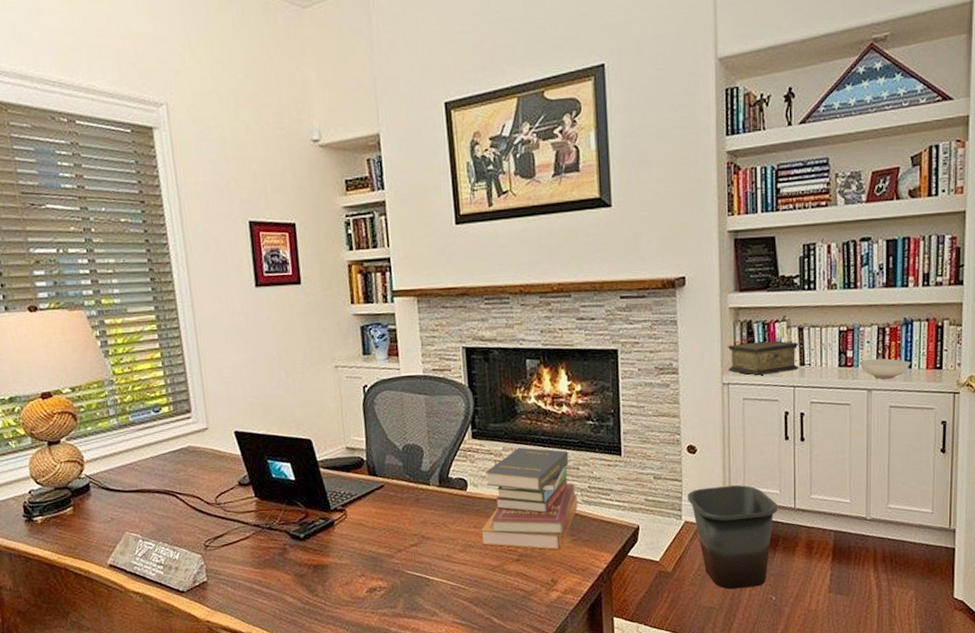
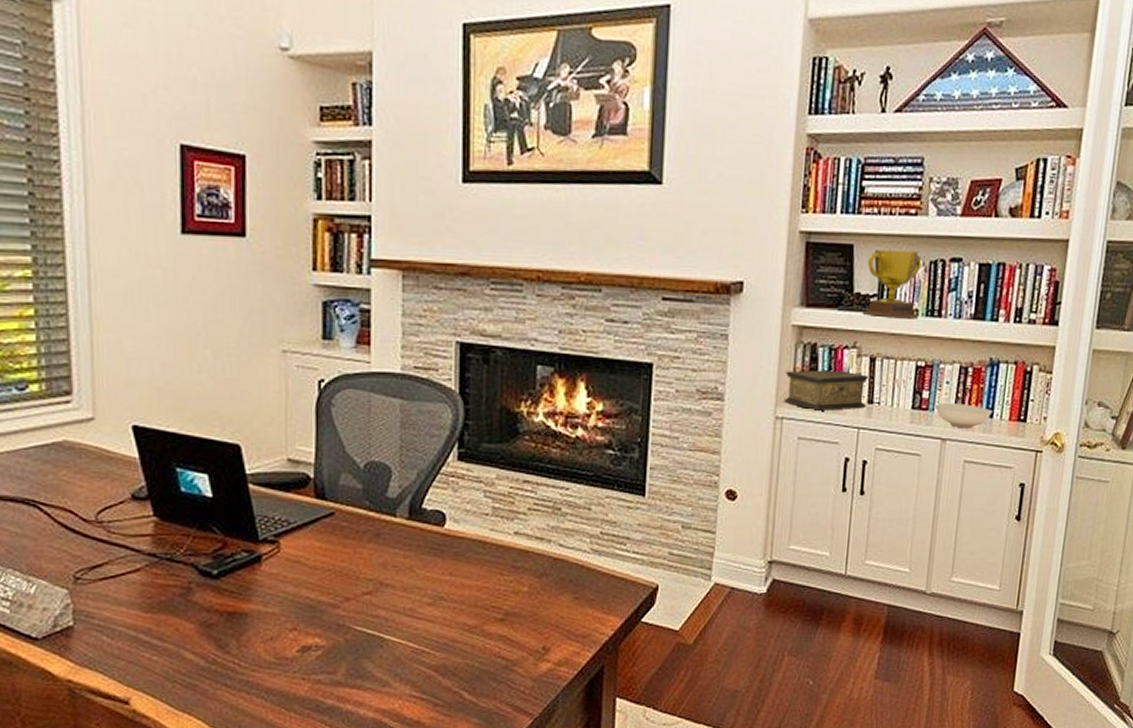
books: present [481,447,578,551] -> none [458,476,585,611]
waste bin: present [688,485,779,590] -> none [720,543,827,670]
trophy: none [787,236,837,294] -> present [862,250,922,319]

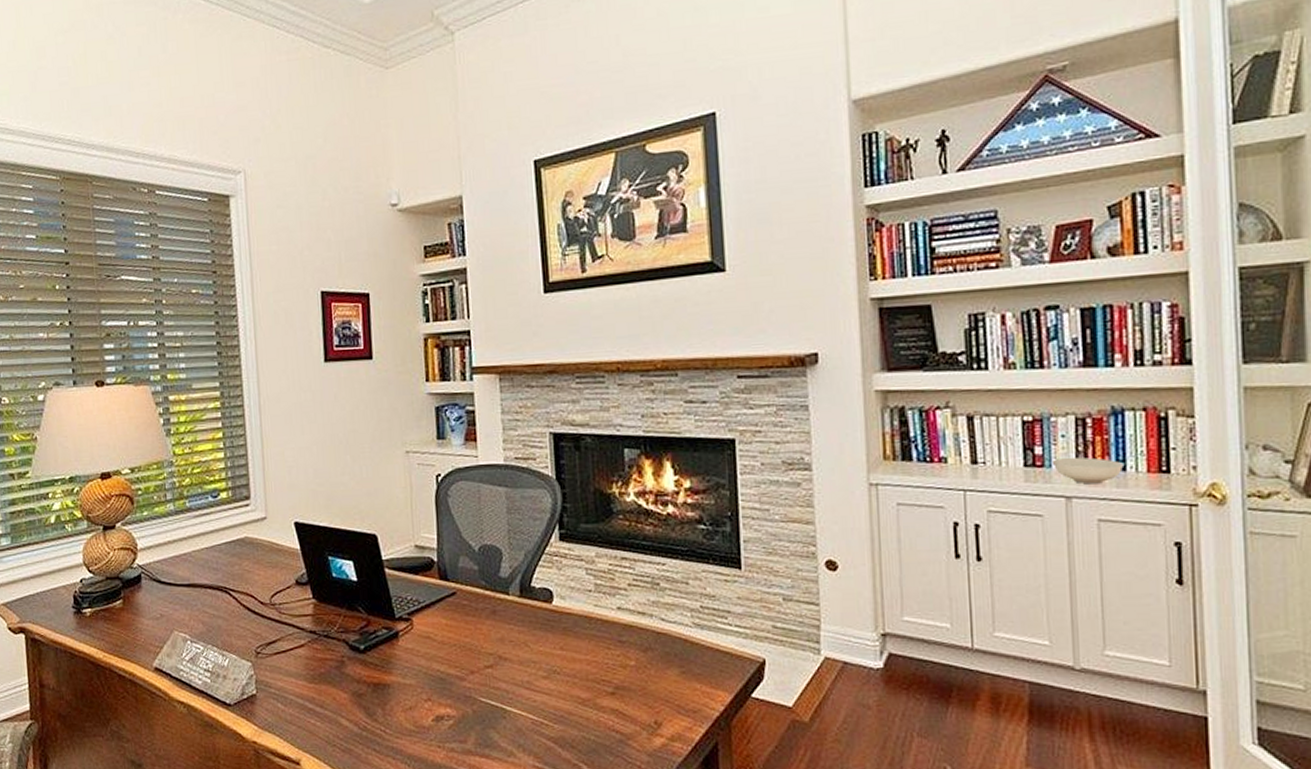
decorative box: present [784,370,868,412] -> none [875,432,969,476]
trophy: present [862,250,922,319] -> none [949,304,1016,375]

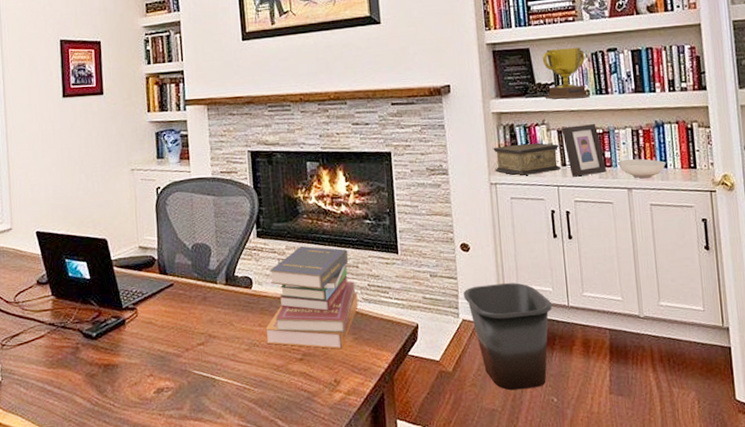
books: none [568,553,687,685] -> present [265,245,358,350]
waste bin: none [828,614,950,752] -> present [464,282,553,391]
decorative box: none [875,432,969,476] -> present [493,143,560,176]
trophy: none [949,304,1016,375] -> present [542,47,590,100]
picture frame: none [973,409,1037,479] -> present [561,124,607,177]

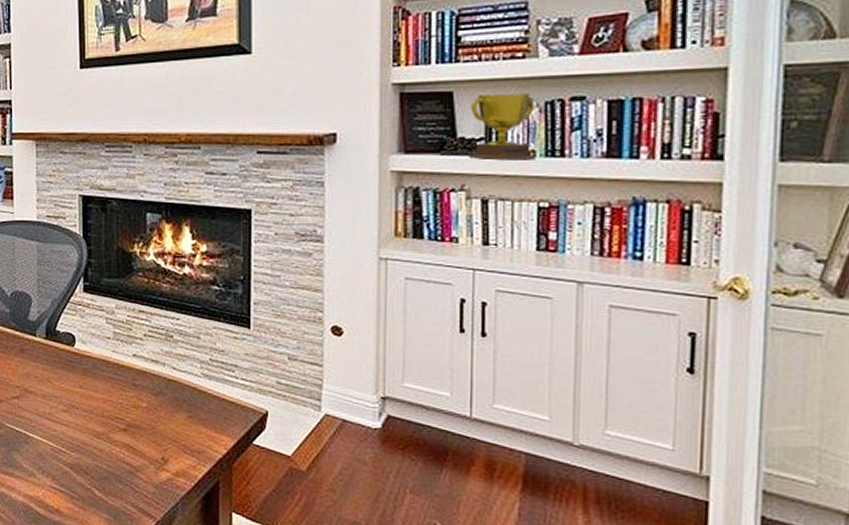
books: present [265,245,358,350] -> none [87,306,196,426]
waste bin: present [464,282,553,391] -> none [330,377,448,507]
decorative box: present [493,143,560,176] -> none [387,213,480,253]
picture frame: present [561,124,607,177] -> none [487,195,549,261]
bowl: present [618,159,666,179] -> none [567,245,642,272]

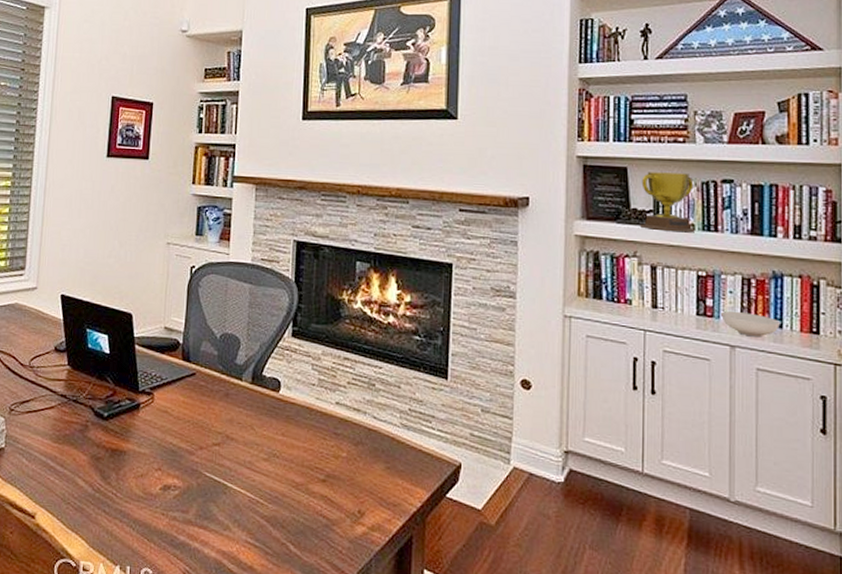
bowl: none [567,245,642,272] -> present [721,311,781,337]

